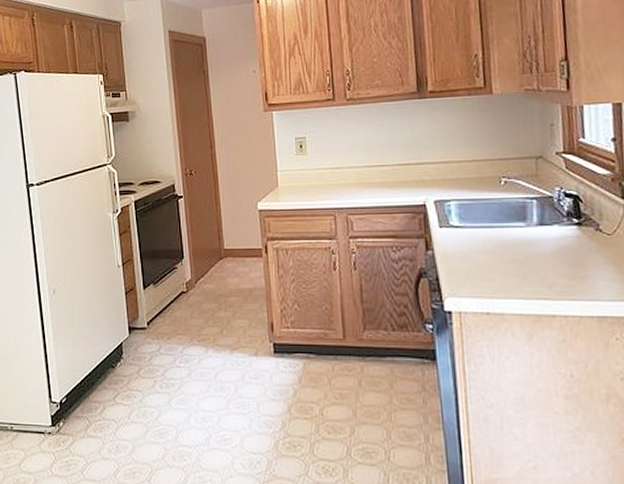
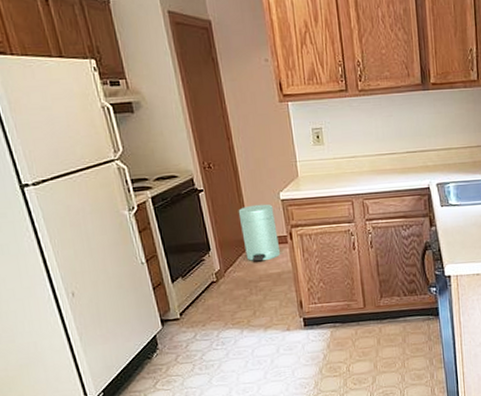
trash can: none [214,213,254,275] -> present [238,204,281,262]

